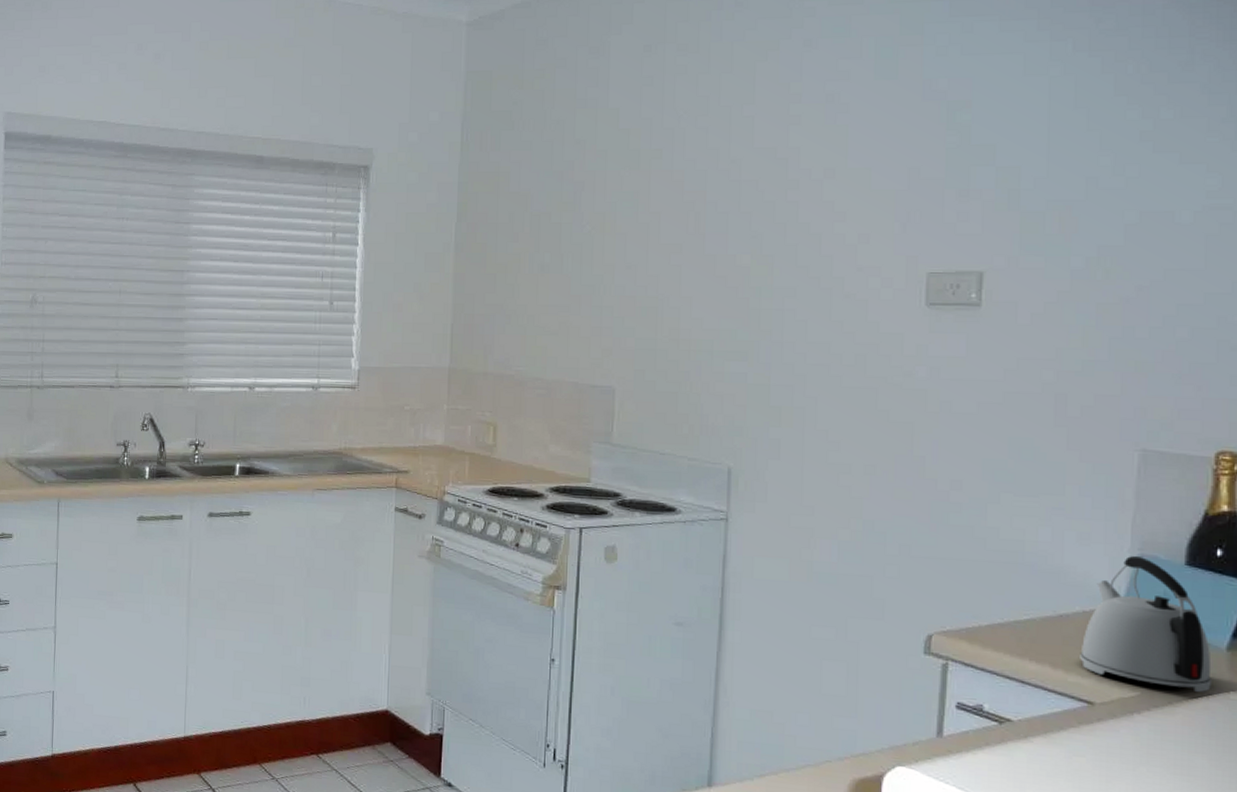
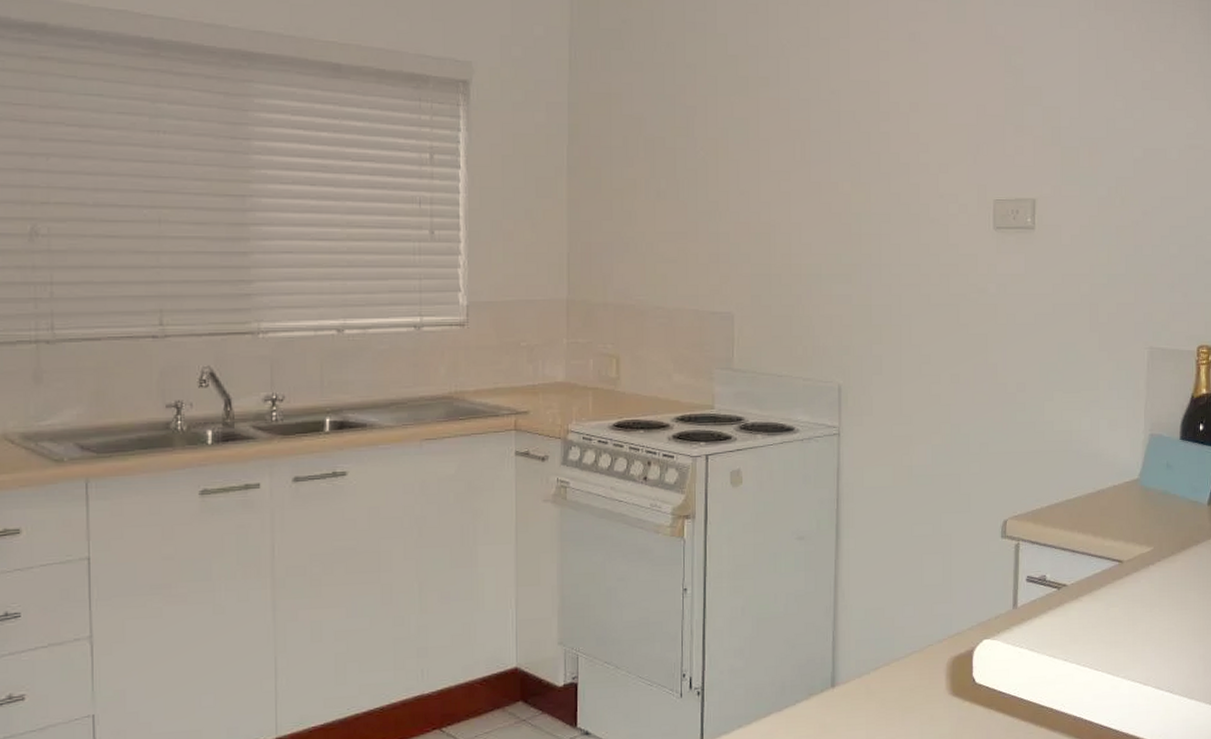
kettle: present [1080,555,1212,692] -> none [1112,435,1199,541]

